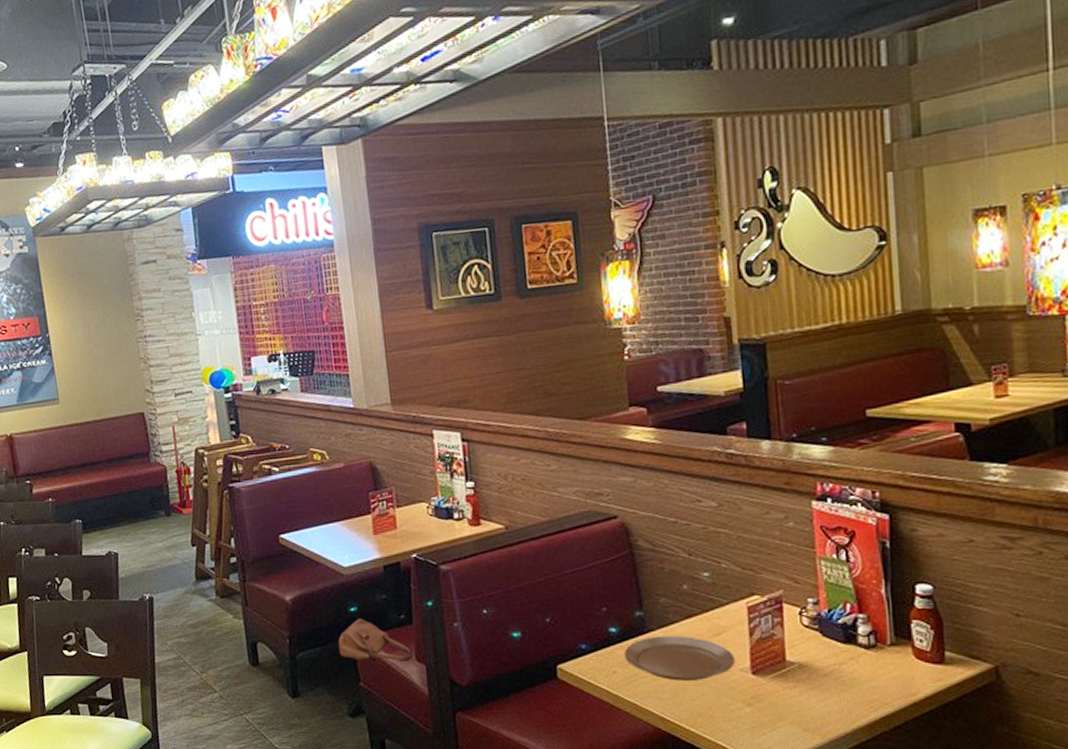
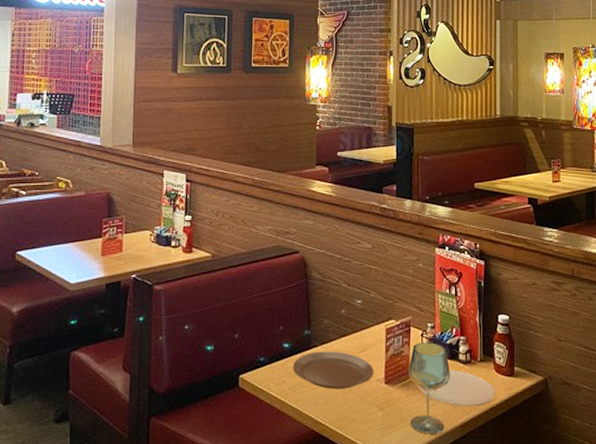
handbag: present [338,619,413,662] -> none [54,331,120,371]
wine glass: none [783,622,848,736] -> present [407,342,451,434]
plate: none [798,656,917,703] -> present [417,370,495,407]

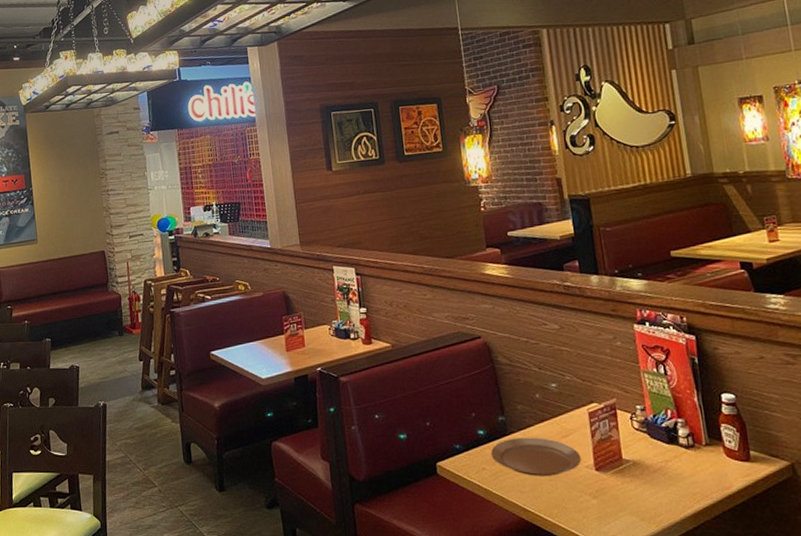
wine glass: present [407,342,451,434] -> none [619,426,673,524]
plate: present [417,370,495,407] -> none [633,455,730,496]

